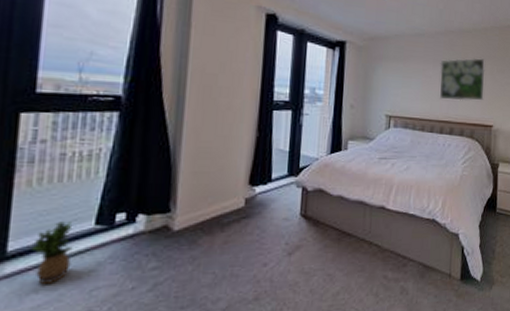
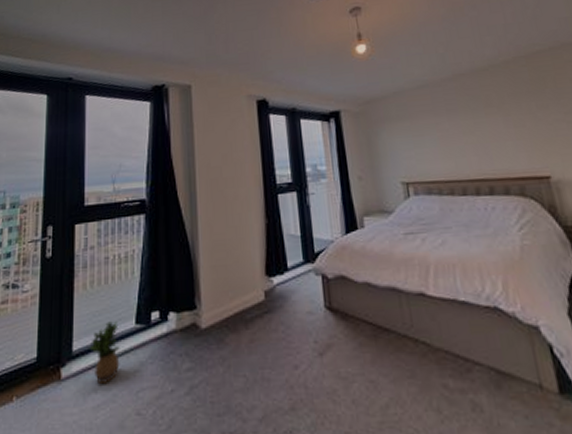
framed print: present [440,58,485,101] -> none [455,96,527,154]

